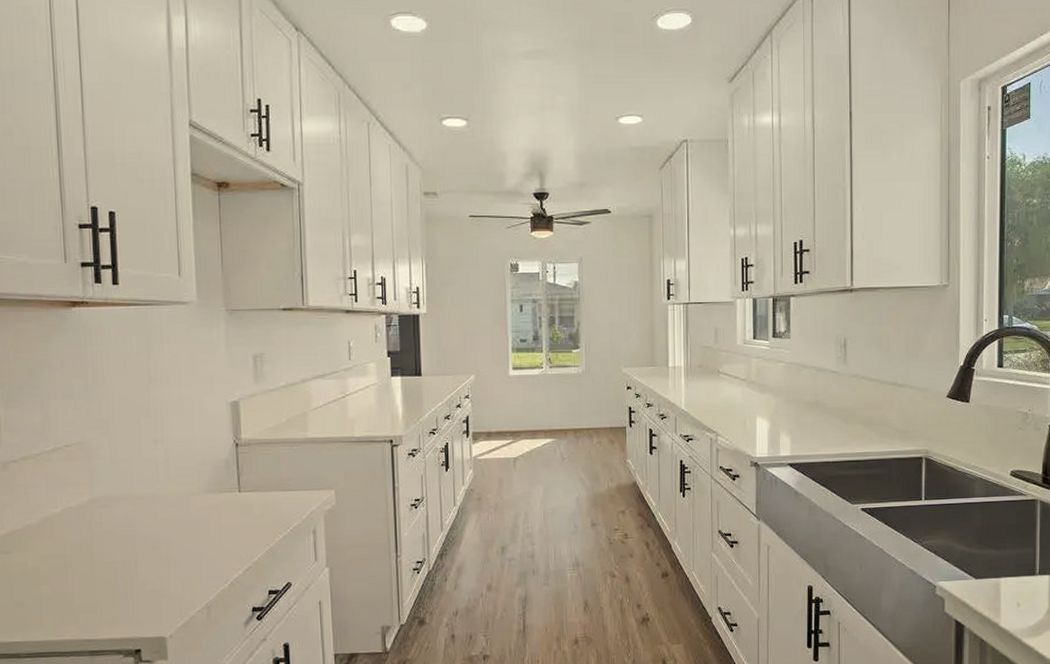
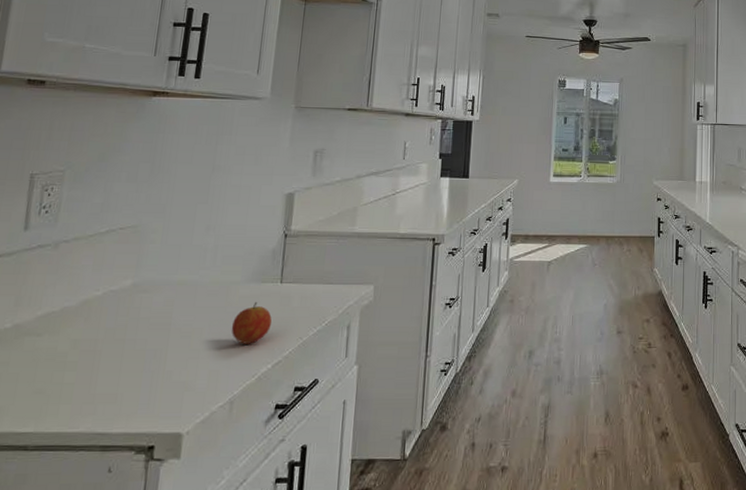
fruit: none [196,511,236,553] -> present [231,301,272,344]

